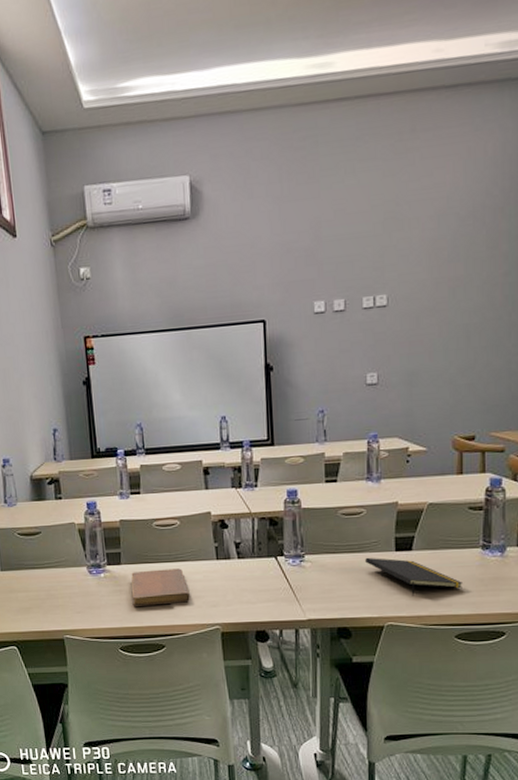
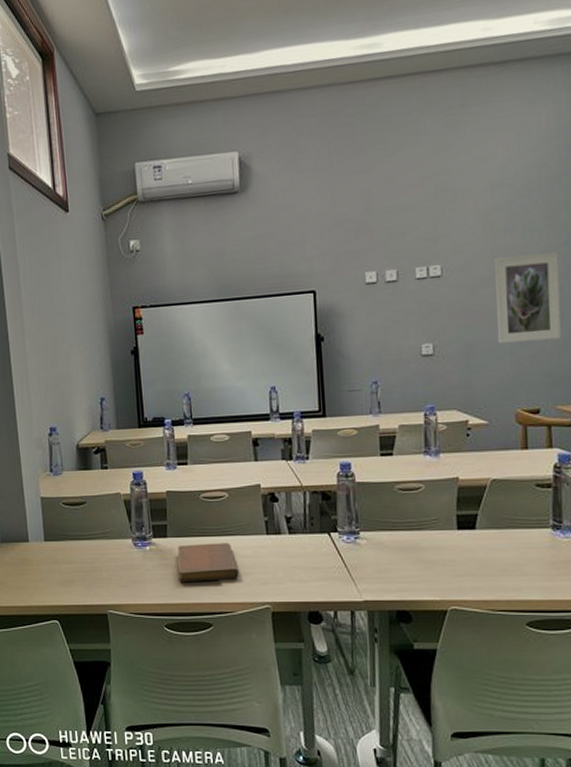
notepad: present [365,557,462,596] -> none [425,535,532,579]
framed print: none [437,281,499,372] -> present [495,251,561,343]

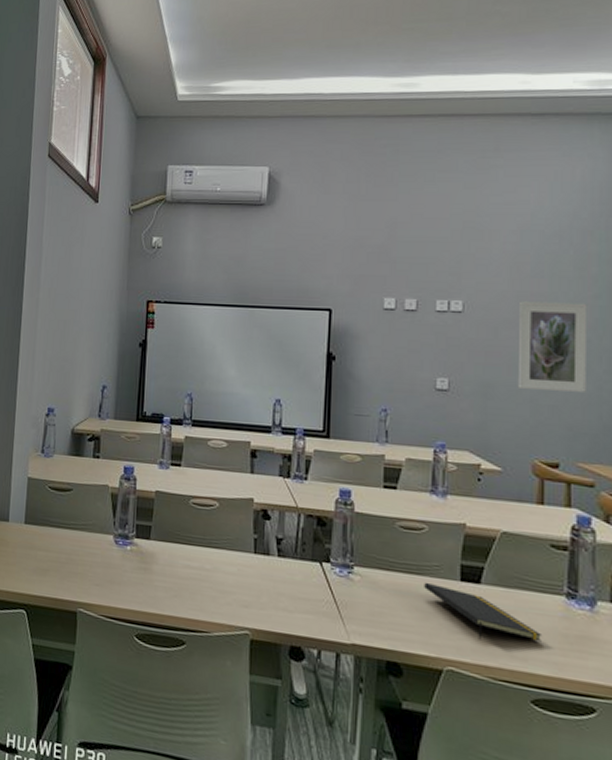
notebook: present [177,543,239,582] -> none [156,550,220,596]
notepad: none [425,535,532,579] -> present [424,582,541,642]

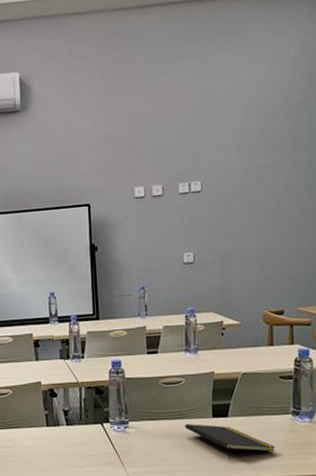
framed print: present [517,301,588,392] -> none [247,170,303,252]

